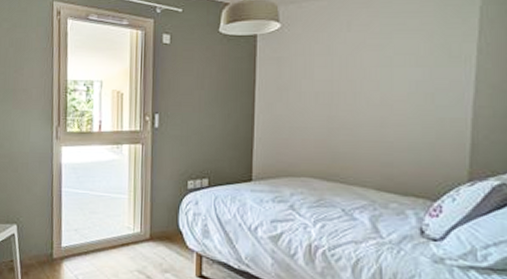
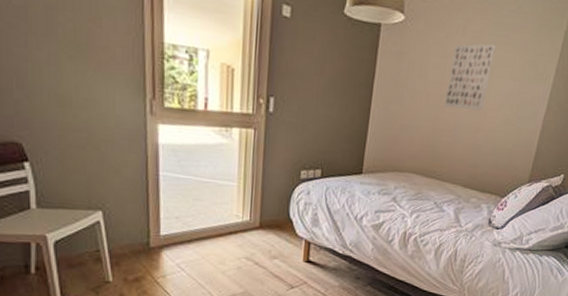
wall art: none [338,33,391,105] -> present [445,43,496,111]

